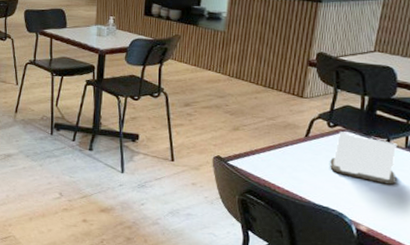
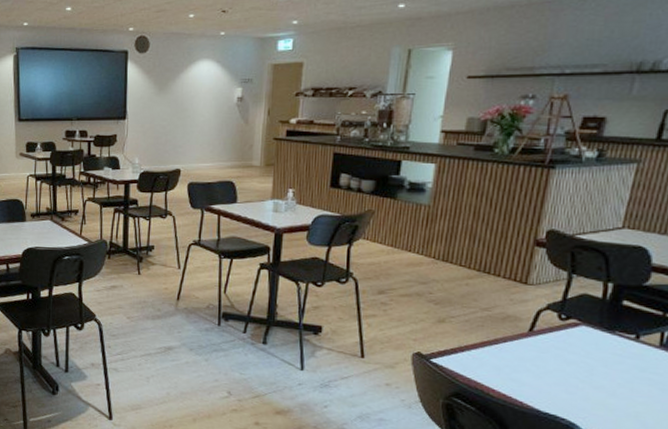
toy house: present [330,132,398,185] -> none [560,325,650,390]

